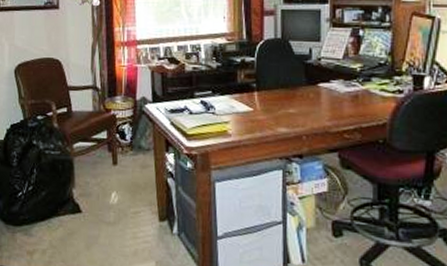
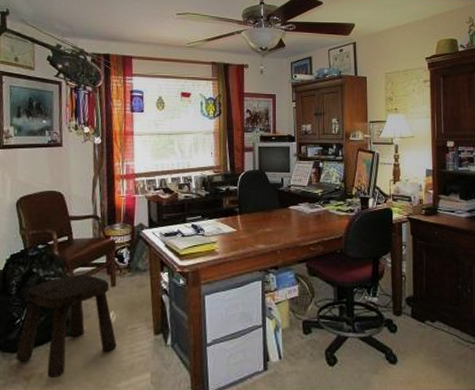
stool: none [19,149,119,257] -> present [15,274,117,379]

